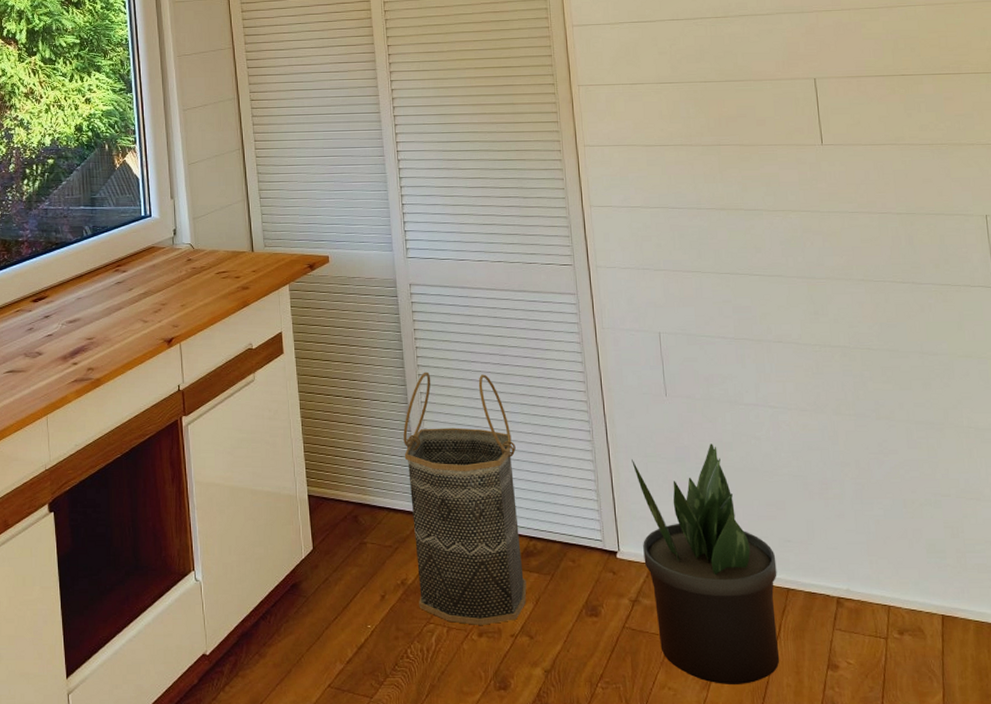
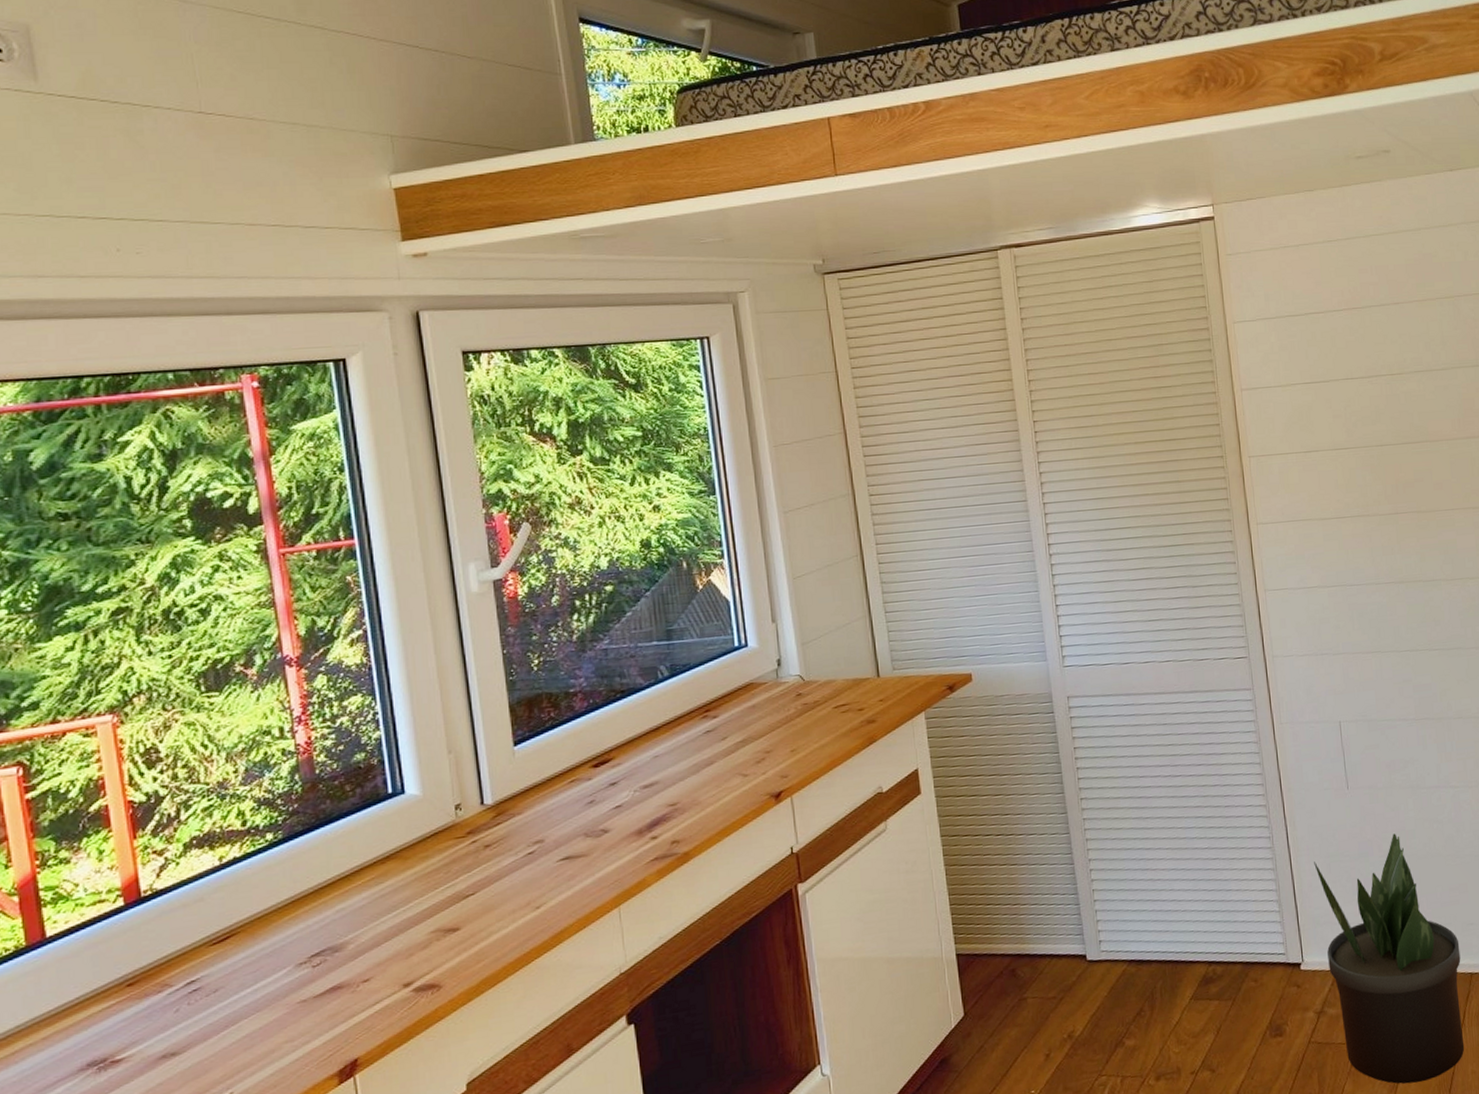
basket: present [403,371,527,625] -> none [1065,789,1207,1071]

